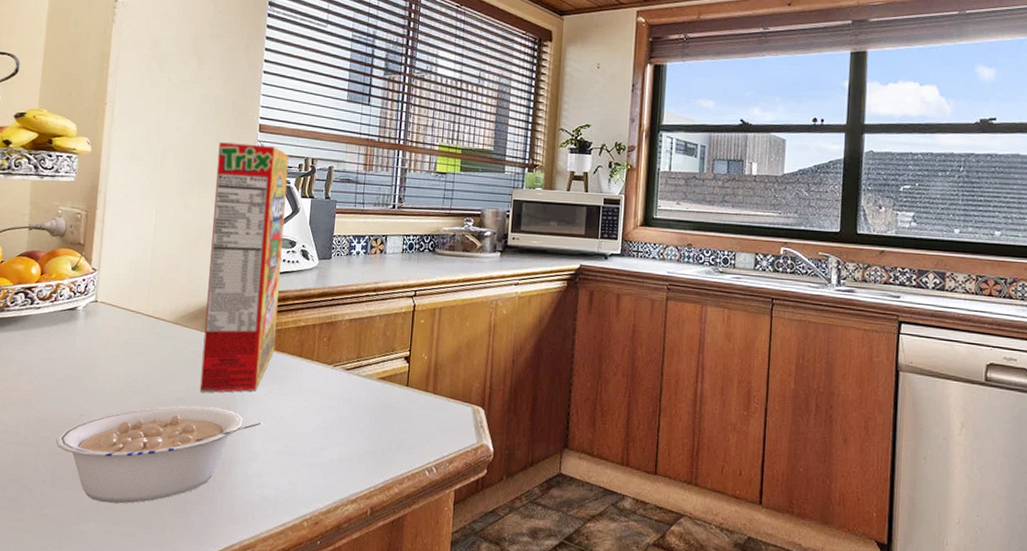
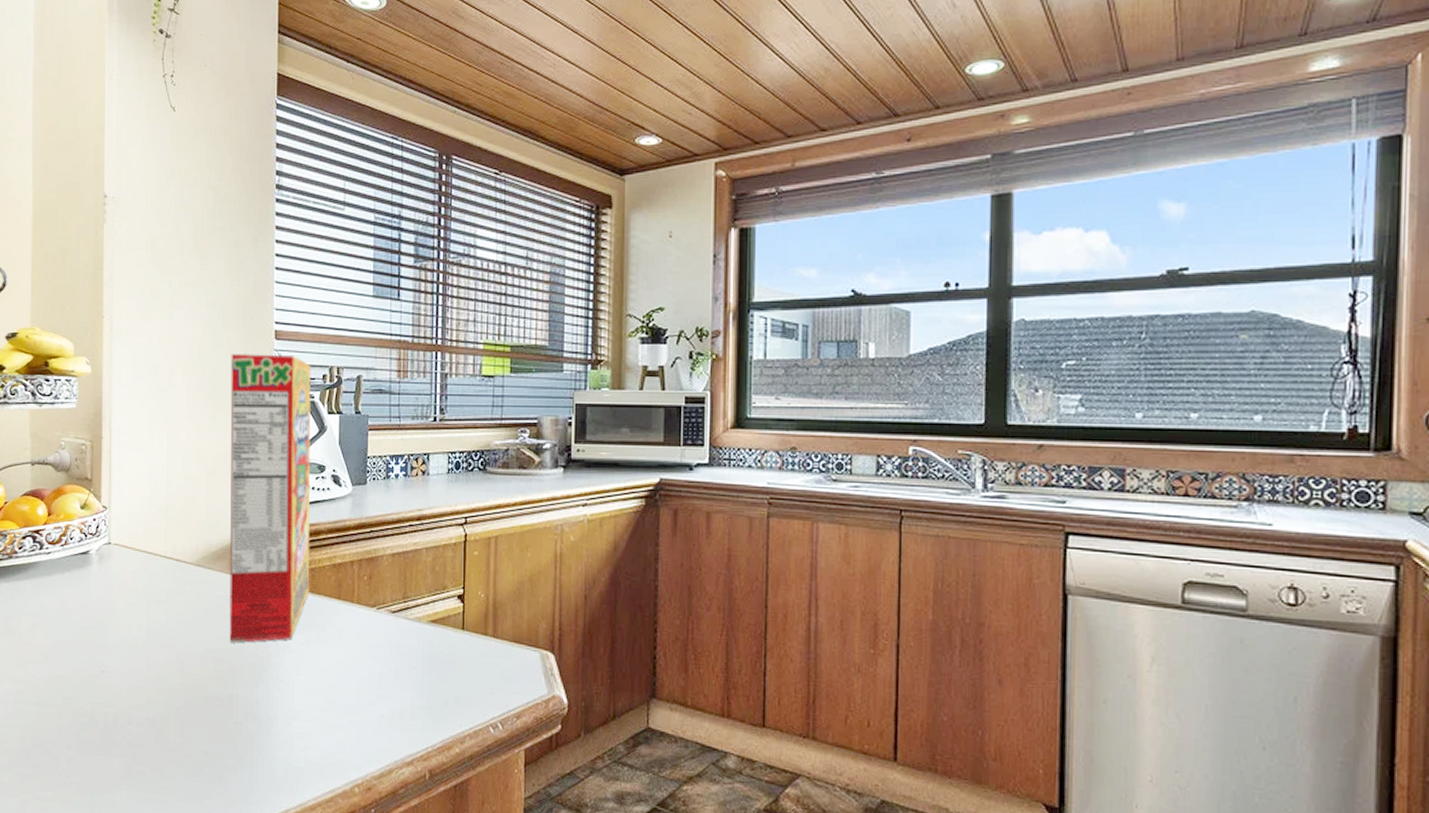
legume: present [56,406,265,504] -> none [78,658,304,770]

